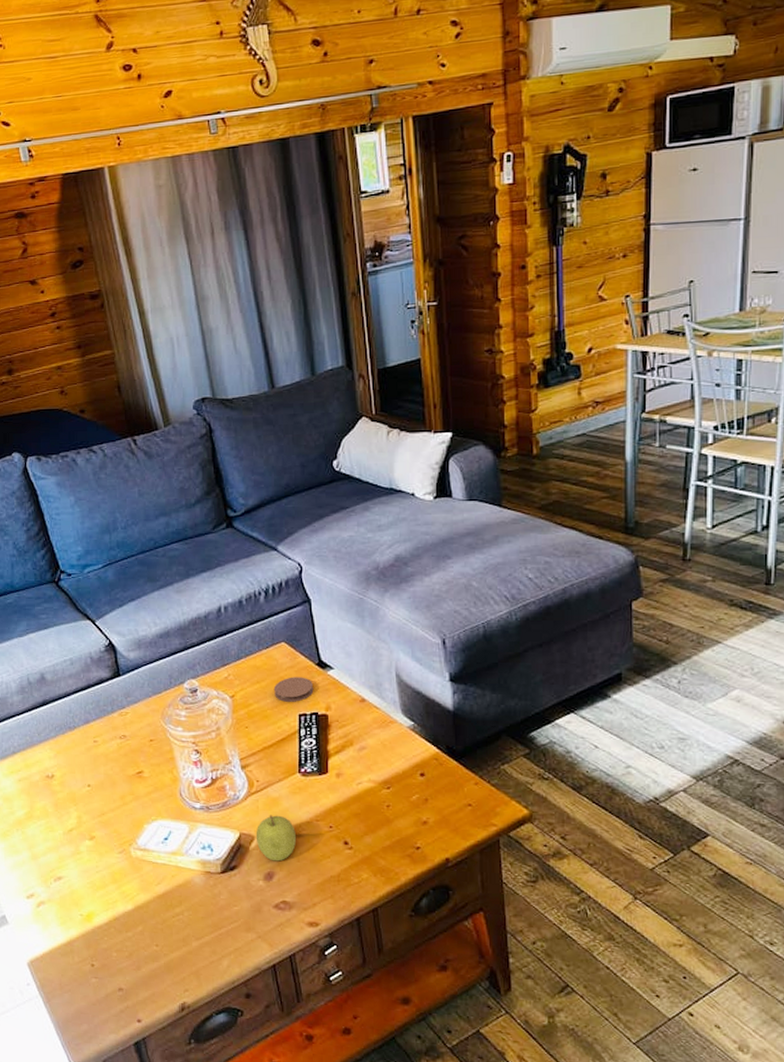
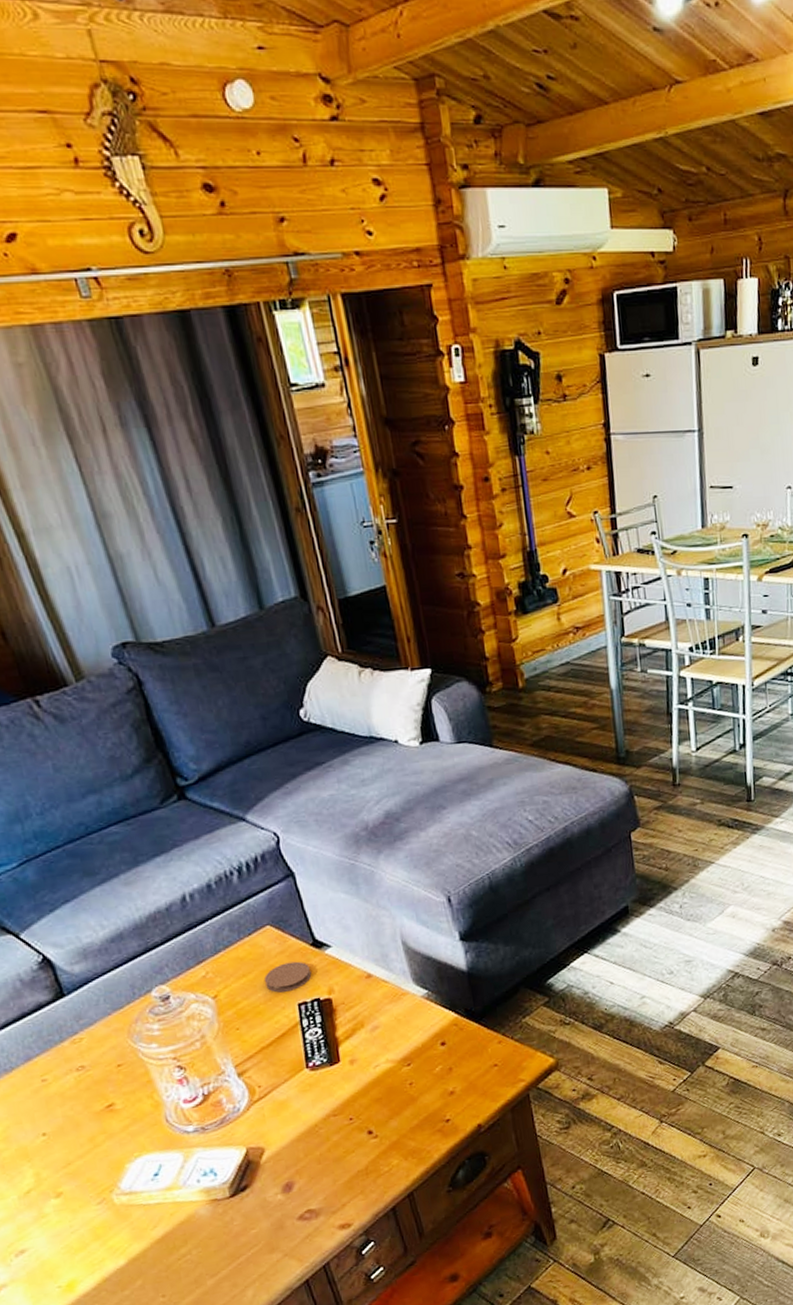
fruit: present [255,815,297,862] -> none [265,1118,314,1170]

